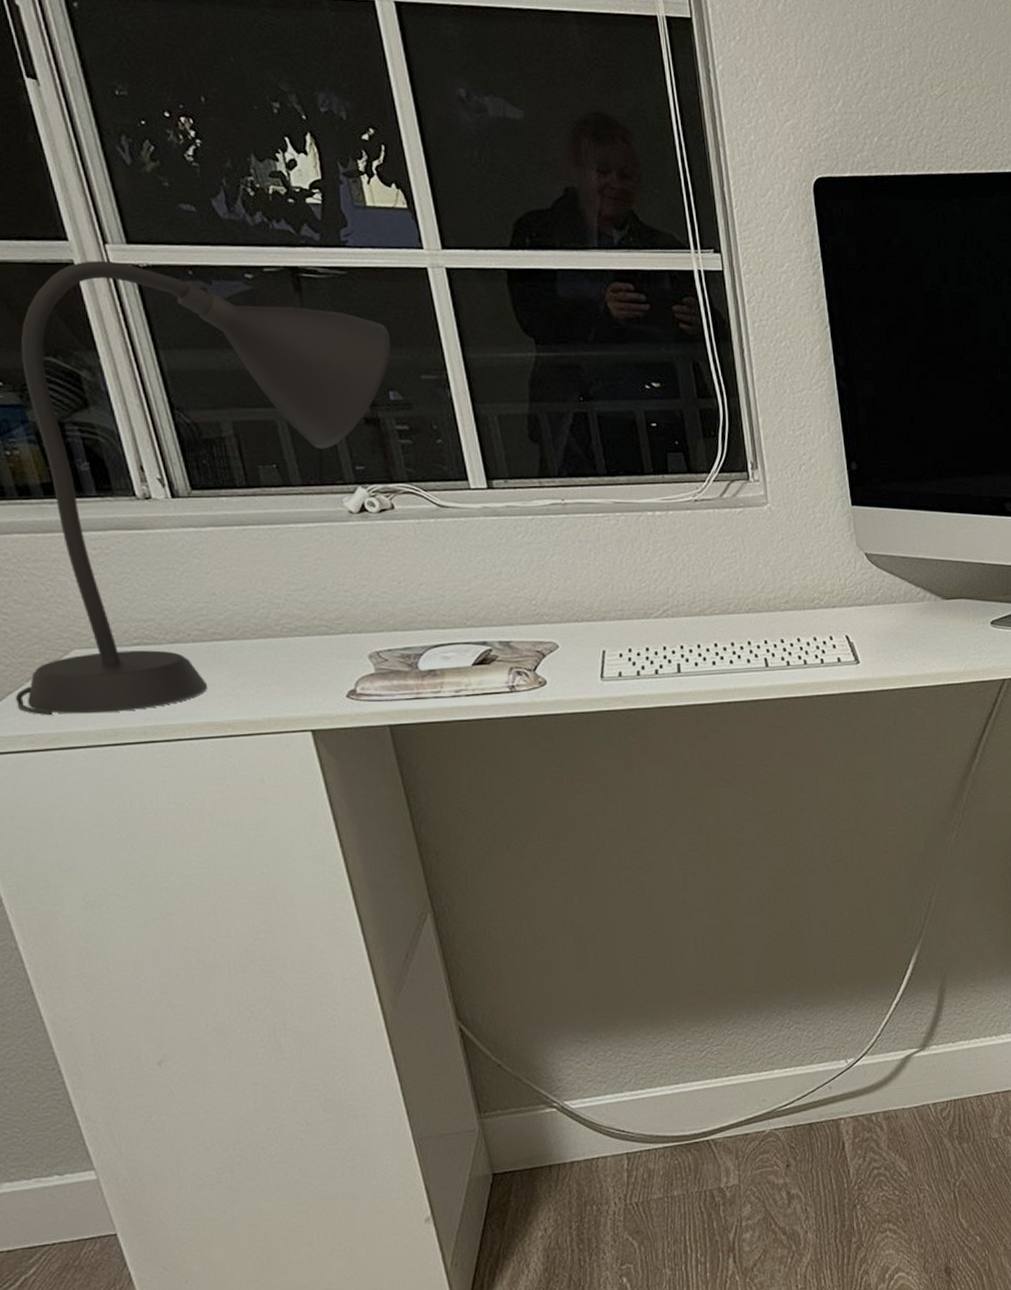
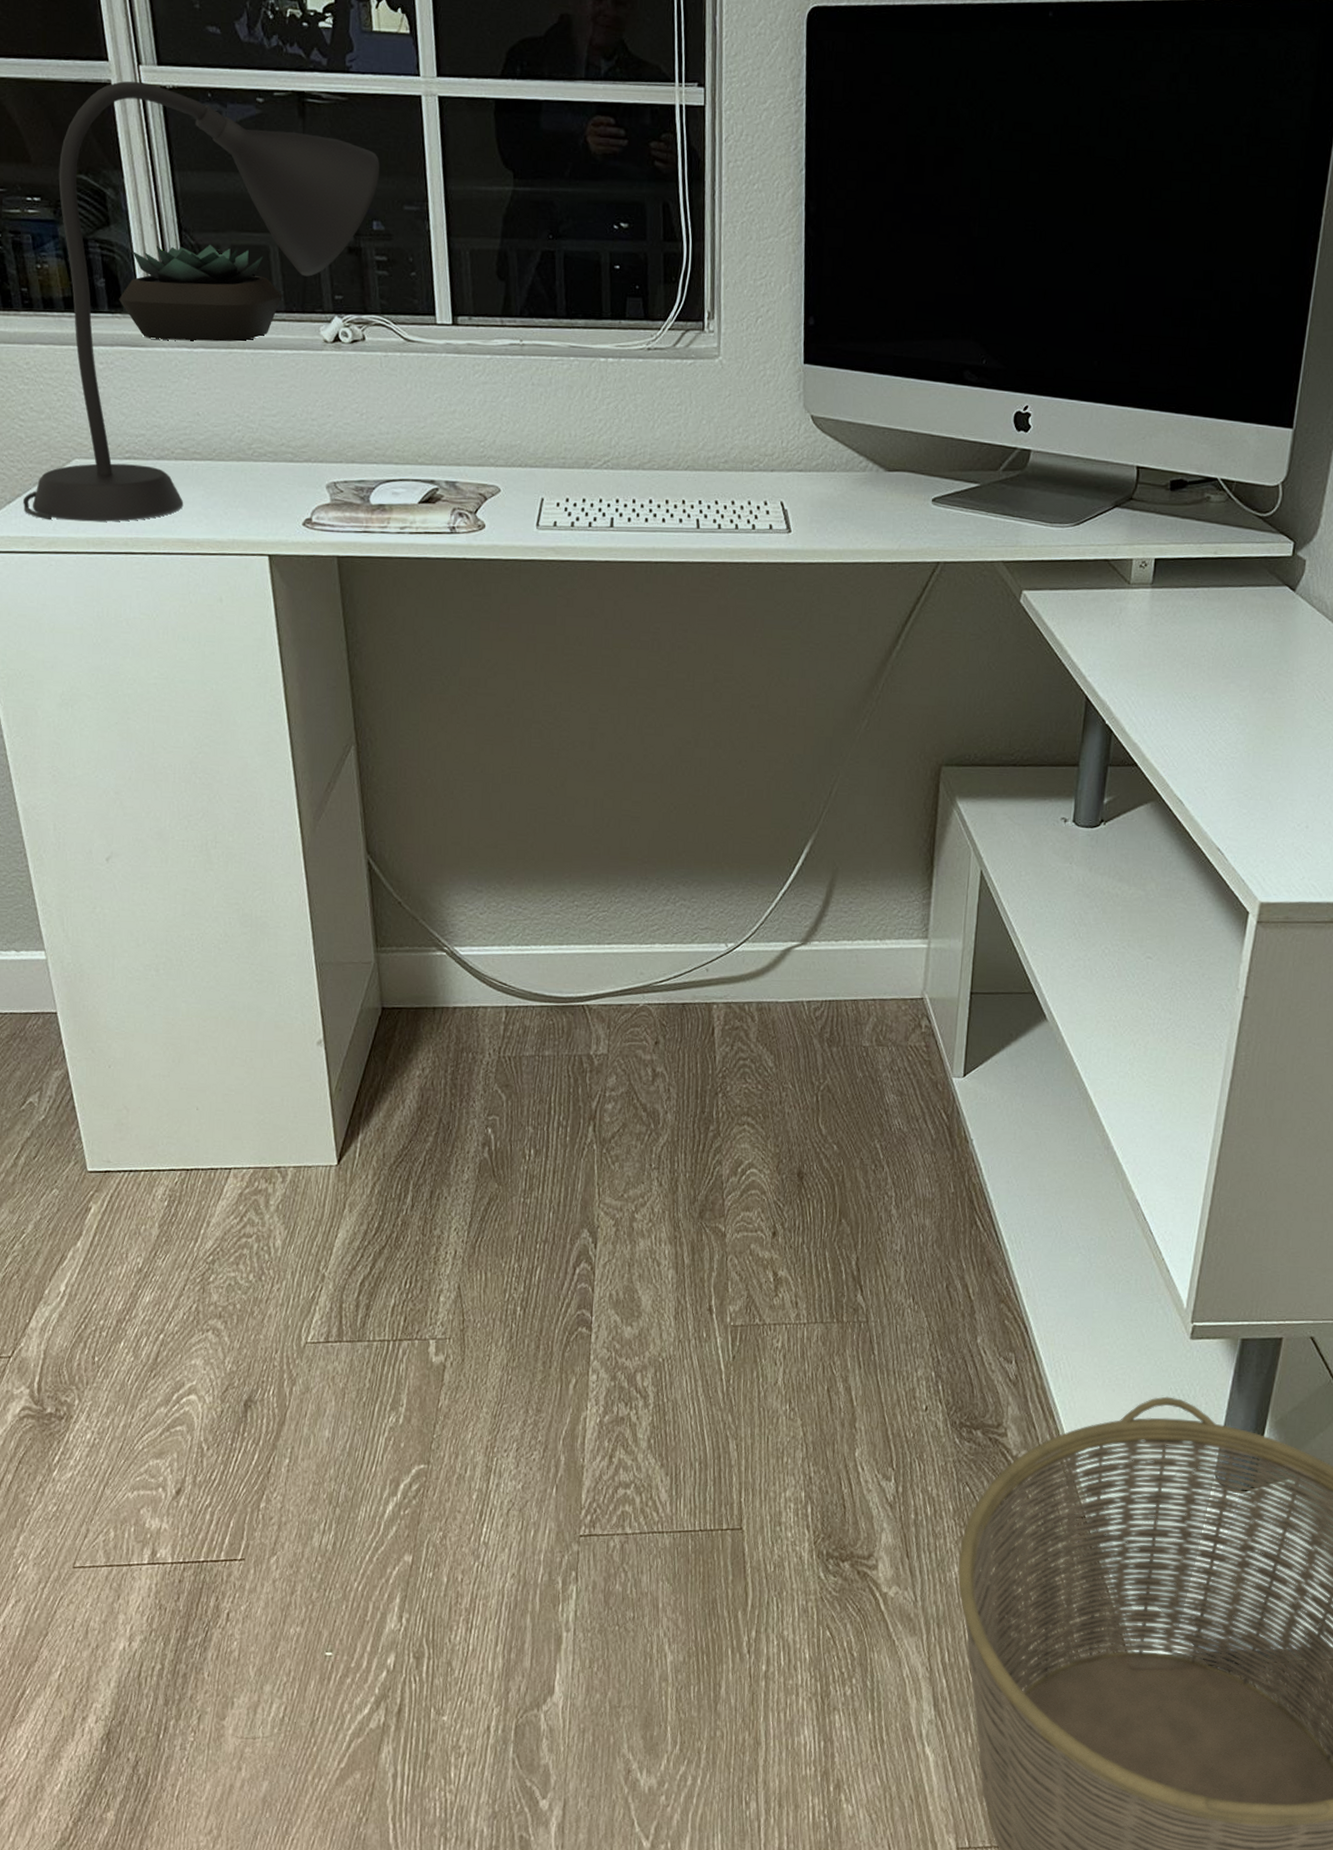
succulent plant: none [108,421,297,521] -> present [119,244,283,342]

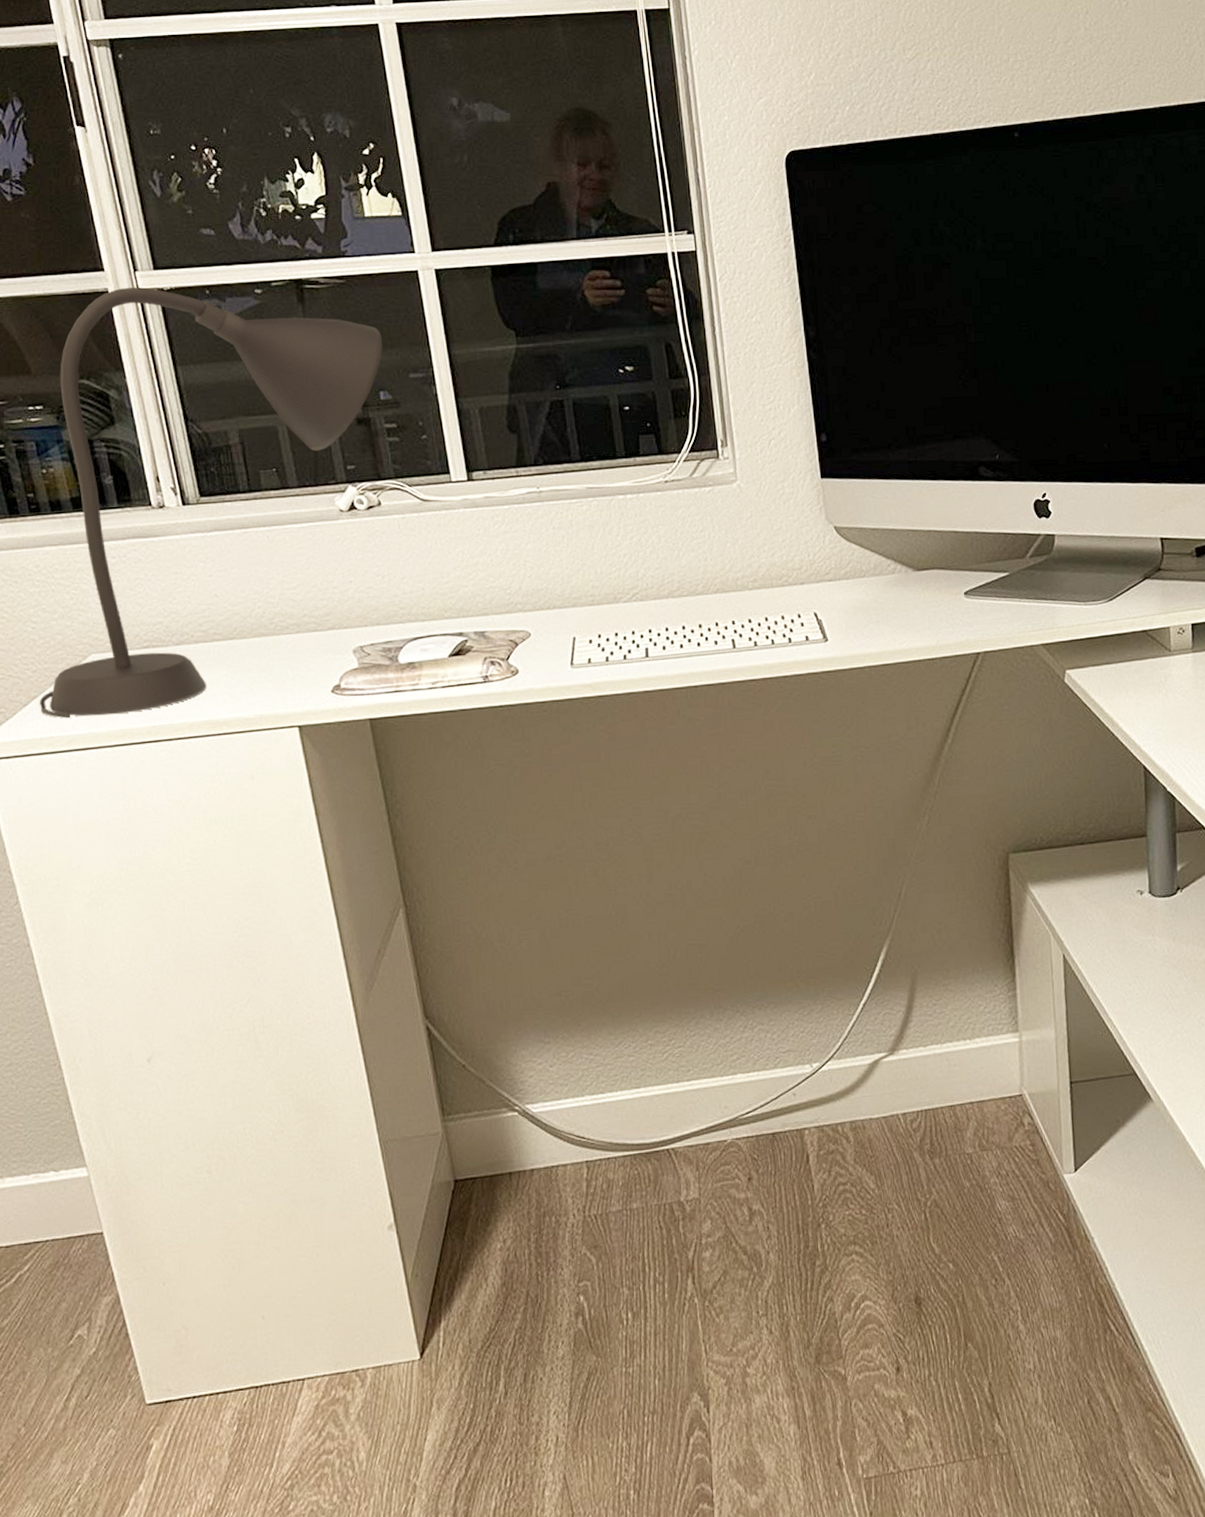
succulent plant: present [119,244,283,342] -> none [128,431,294,528]

